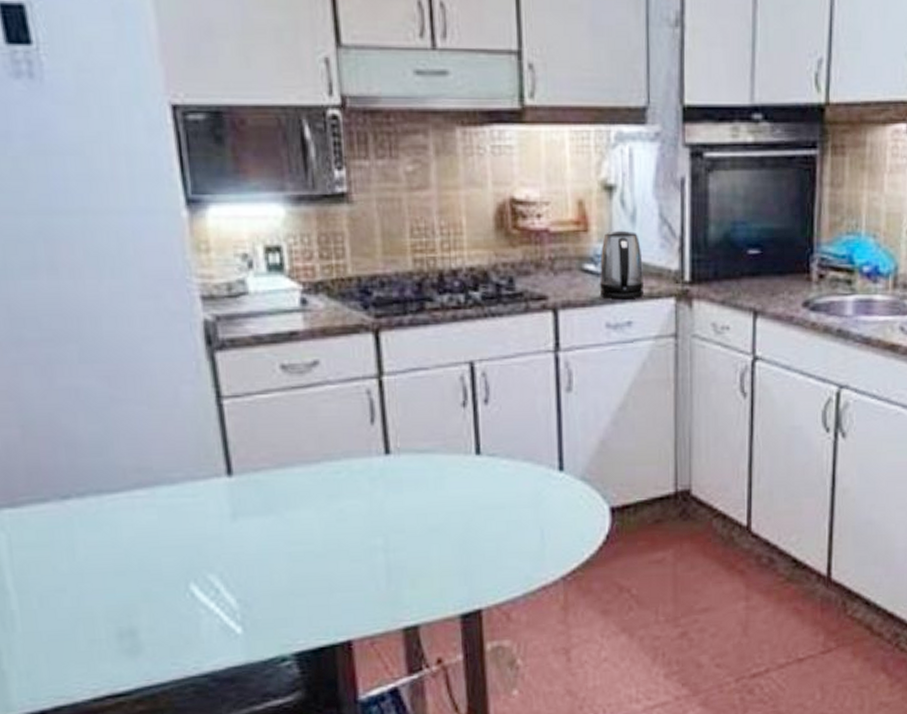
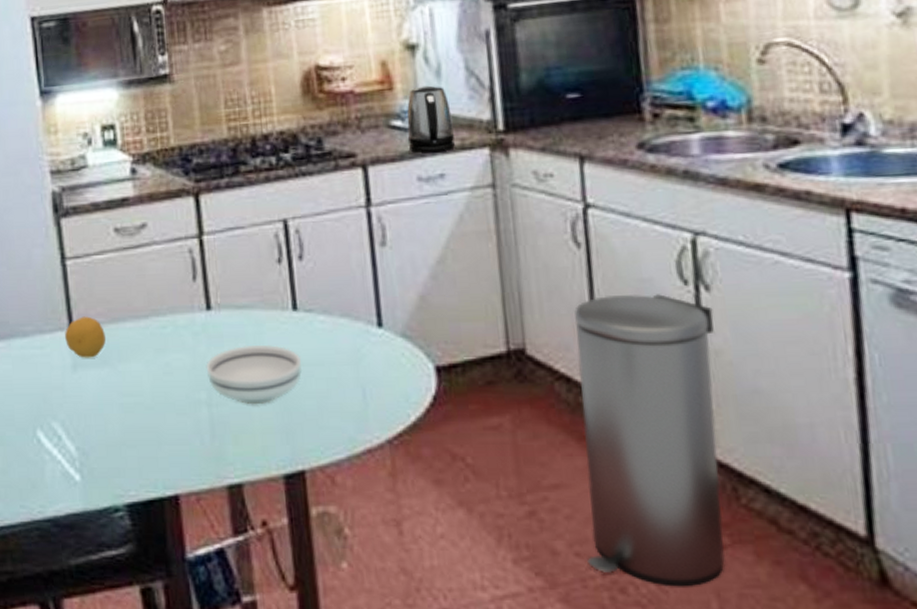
fruit: none [222,461,272,506] -> present [65,316,107,358]
bowl: none [383,489,484,549] -> present [206,345,303,405]
pedal bin: none [724,440,846,685] -> present [574,294,725,587]

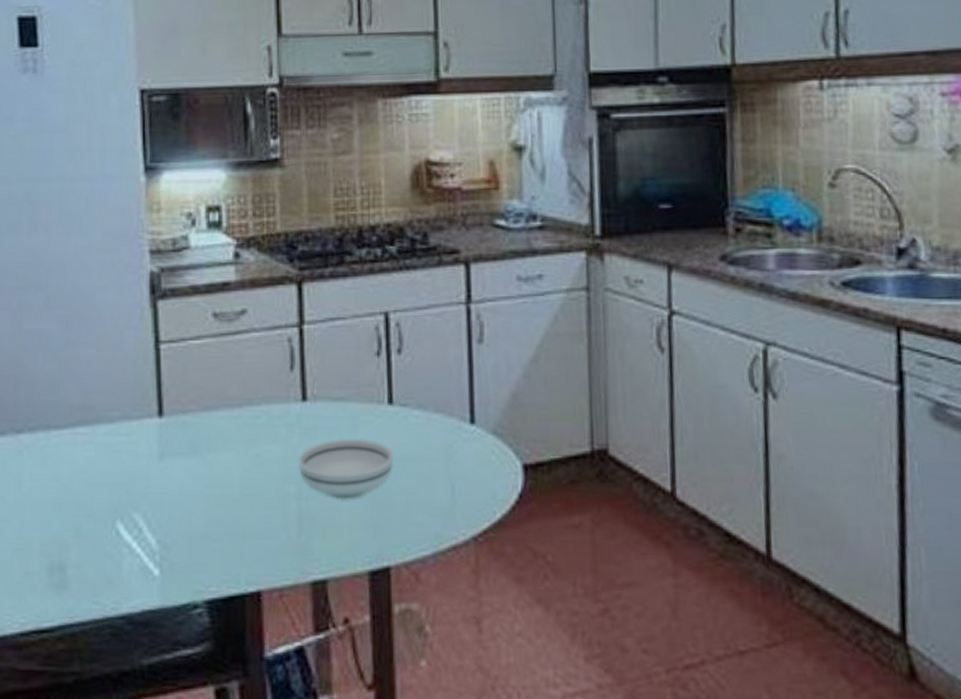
fruit: present [65,316,107,358] -> none [154,403,197,447]
kettle: present [407,85,455,153] -> none [509,187,555,253]
pedal bin: present [574,294,725,587] -> none [652,400,779,682]

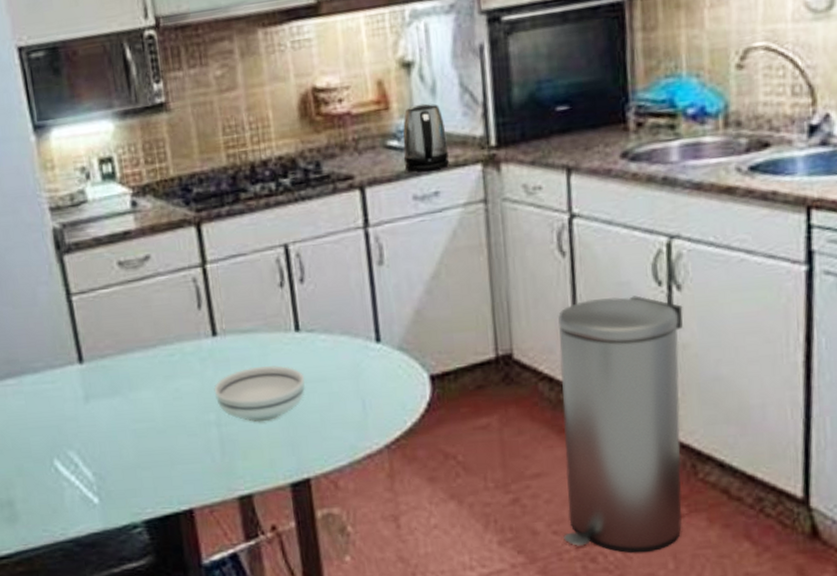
kettle: none [509,187,555,253] -> present [403,103,450,172]
pedal bin: none [652,400,779,682] -> present [558,295,683,554]

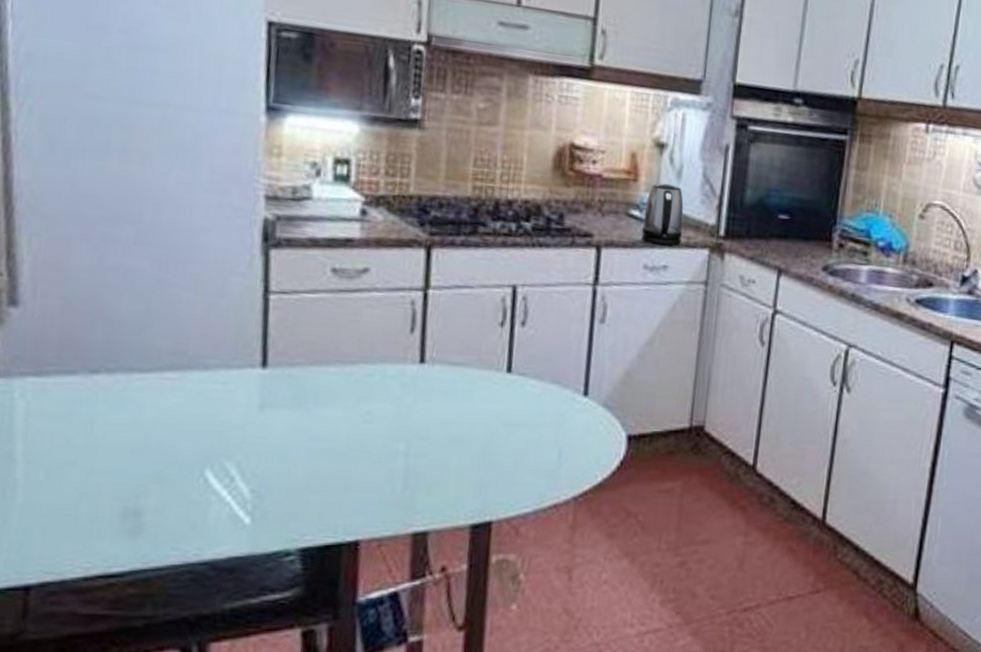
bowl: present [214,365,306,422] -> none [409,401,508,458]
pedal bin: present [558,295,683,554] -> none [717,388,849,622]

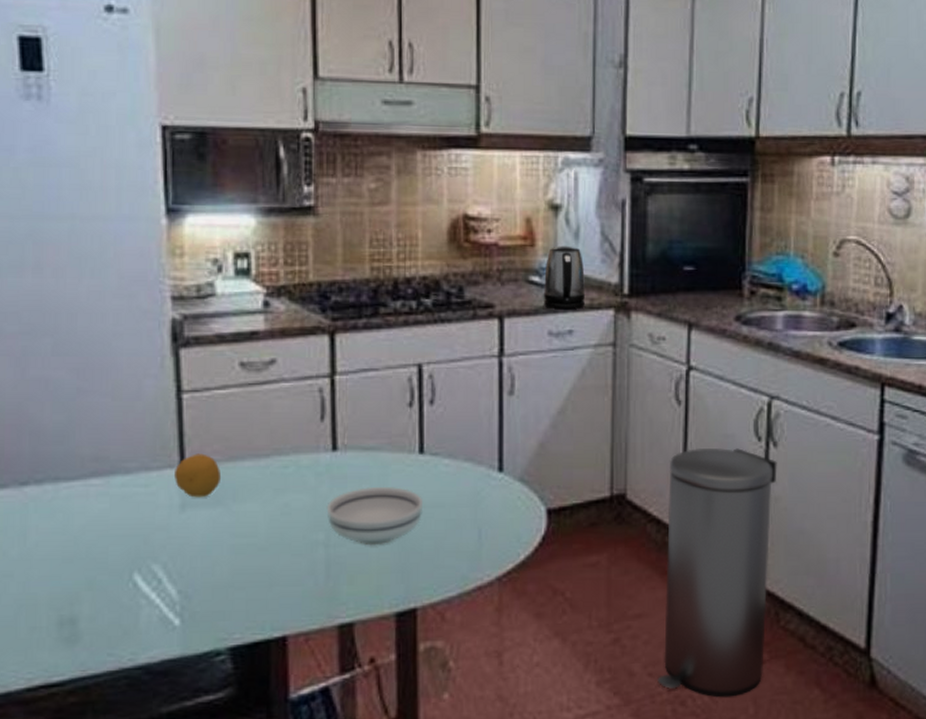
fruit: none [255,355,304,399] -> present [175,453,222,498]
bowl: none [409,401,508,458] -> present [326,487,424,546]
pedal bin: none [717,388,849,622] -> present [656,448,777,698]

